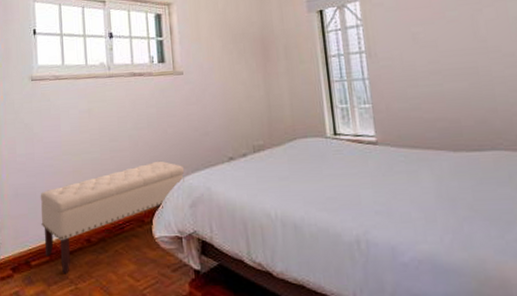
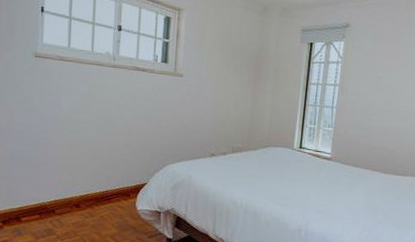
bench: present [40,160,185,274] -> none [34,147,171,231]

